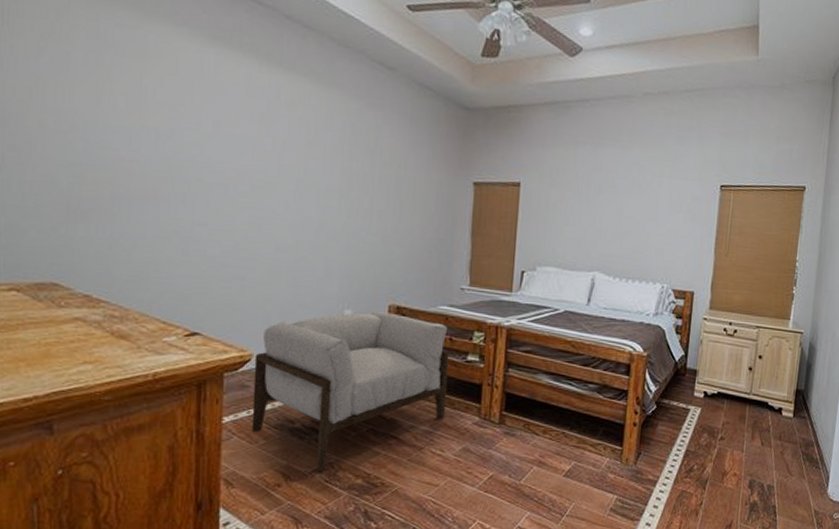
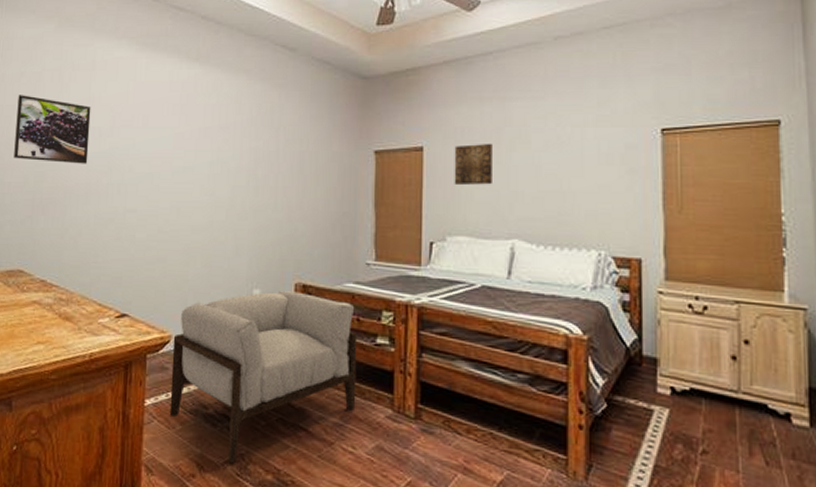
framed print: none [35,75,144,168] -> present [14,95,91,164]
wall art: none [546,184,583,223] -> present [454,143,492,185]

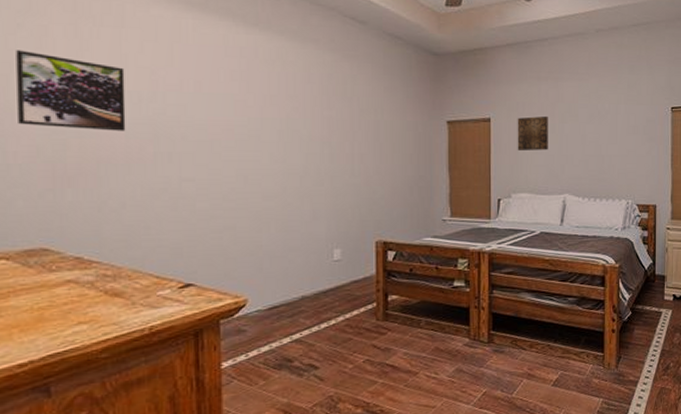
armchair: present [169,291,358,464] -> none [249,248,437,406]

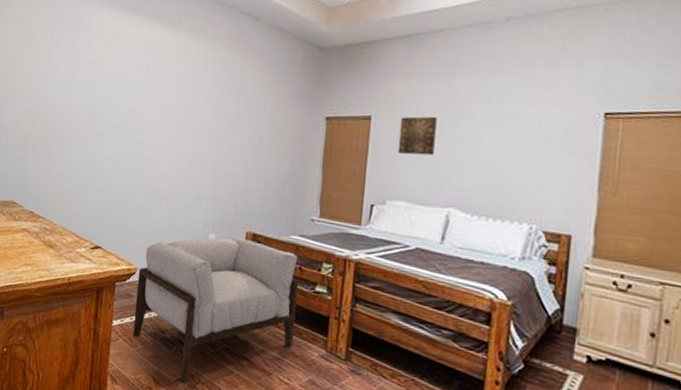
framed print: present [16,50,126,132] -> none [10,48,77,113]
armchair: none [249,248,437,406] -> present [132,237,299,382]

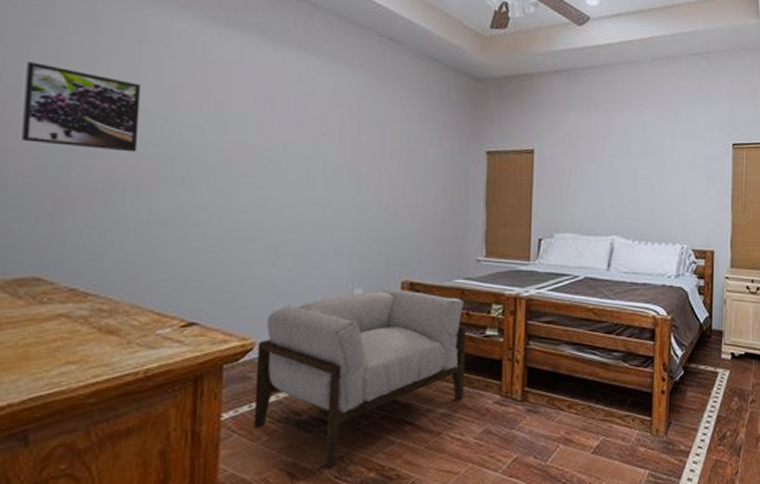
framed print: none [10,48,77,113] -> present [22,62,141,152]
wall art: present [397,116,437,156] -> none [562,149,597,187]

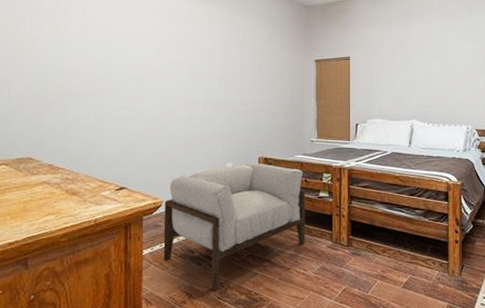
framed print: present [22,62,141,152] -> none [18,16,87,72]

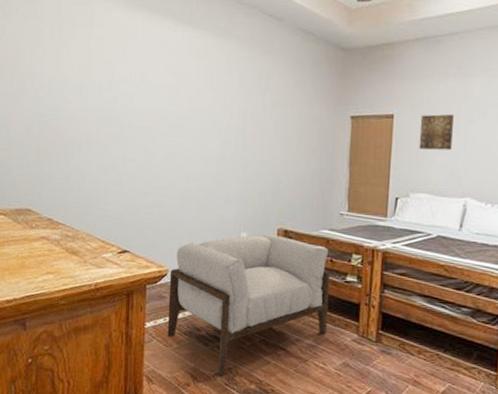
wall art: none [372,54,398,83] -> present [419,114,454,151]

